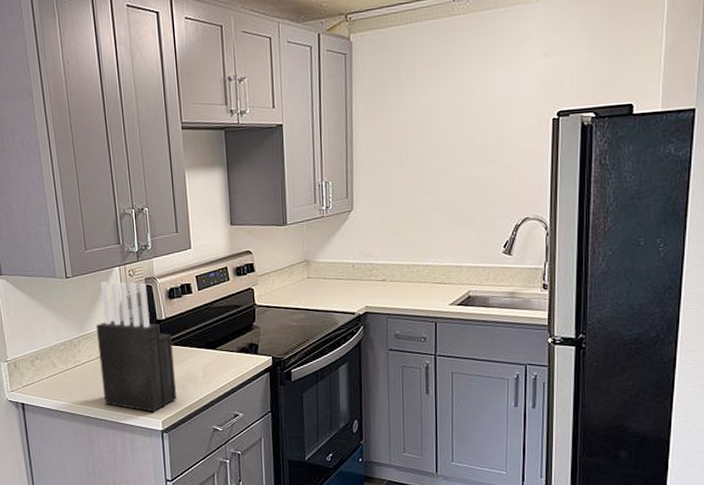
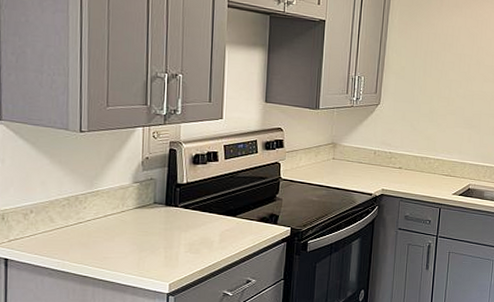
knife block: present [95,281,178,412] -> none [106,140,191,275]

